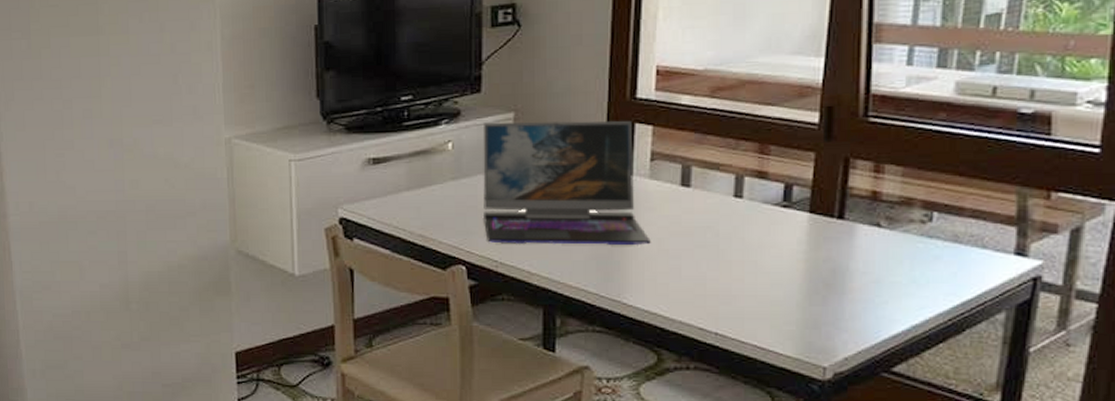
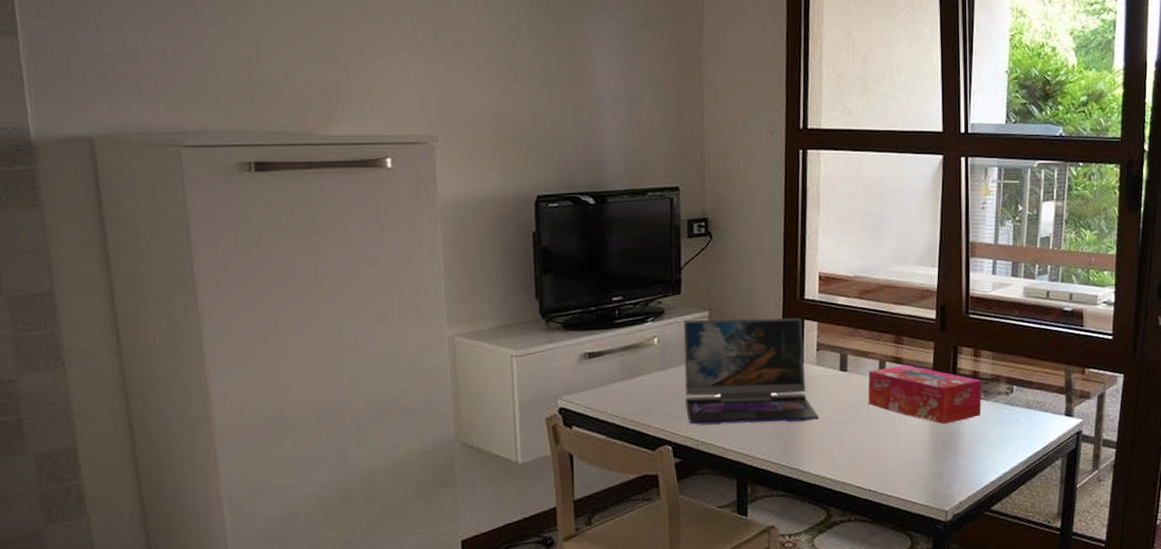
tissue box: none [718,180,885,258] -> present [868,364,982,425]

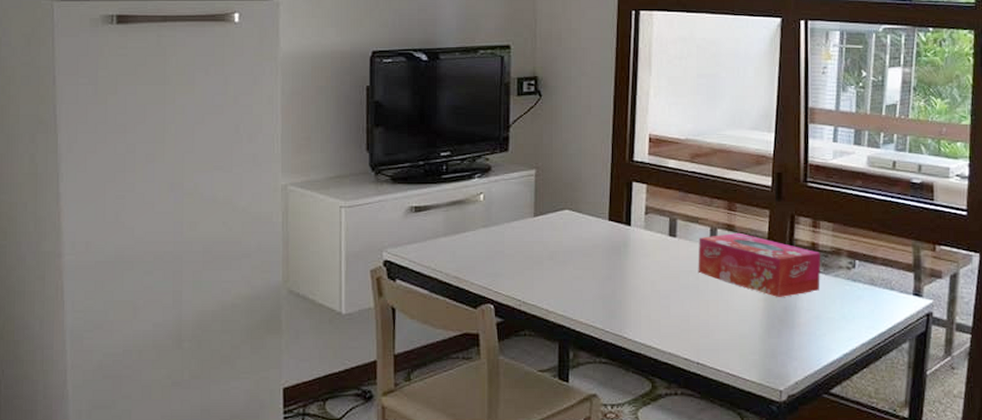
laptop: present [683,318,819,425] -> none [509,178,646,286]

